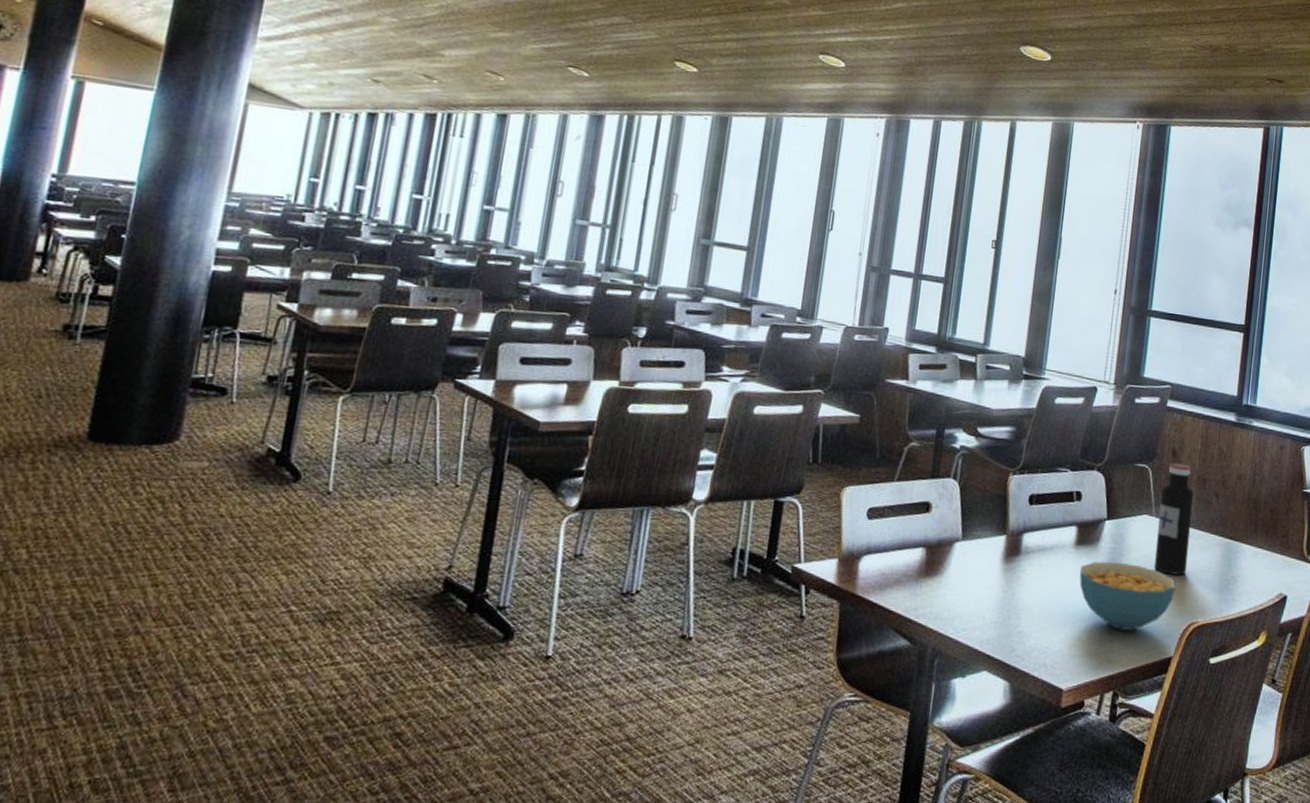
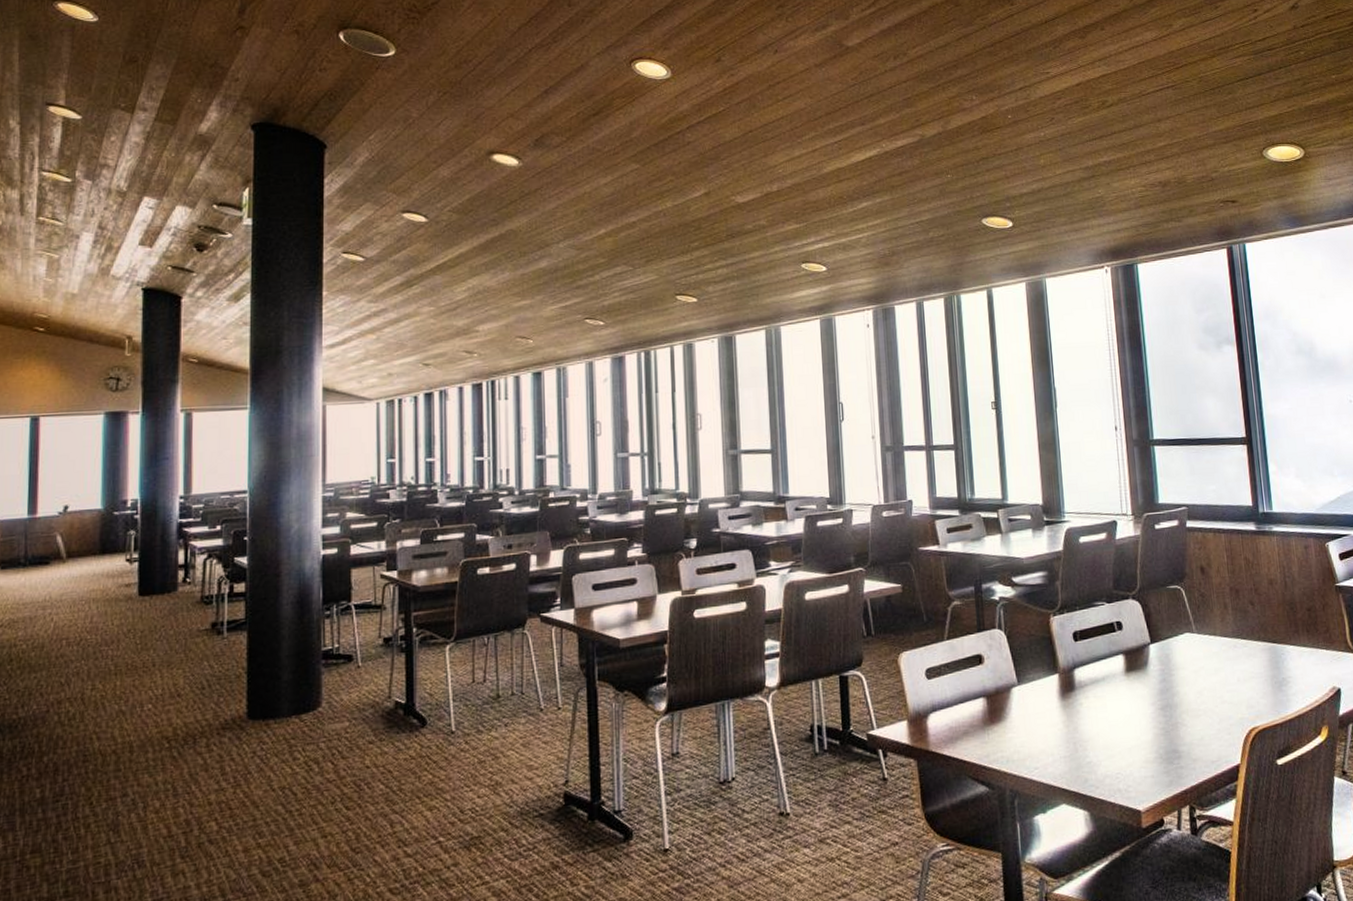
cereal bowl: present [1079,561,1176,630] -> none [1134,681,1230,746]
water bottle: present [1154,463,1193,575] -> none [1197,578,1238,686]

